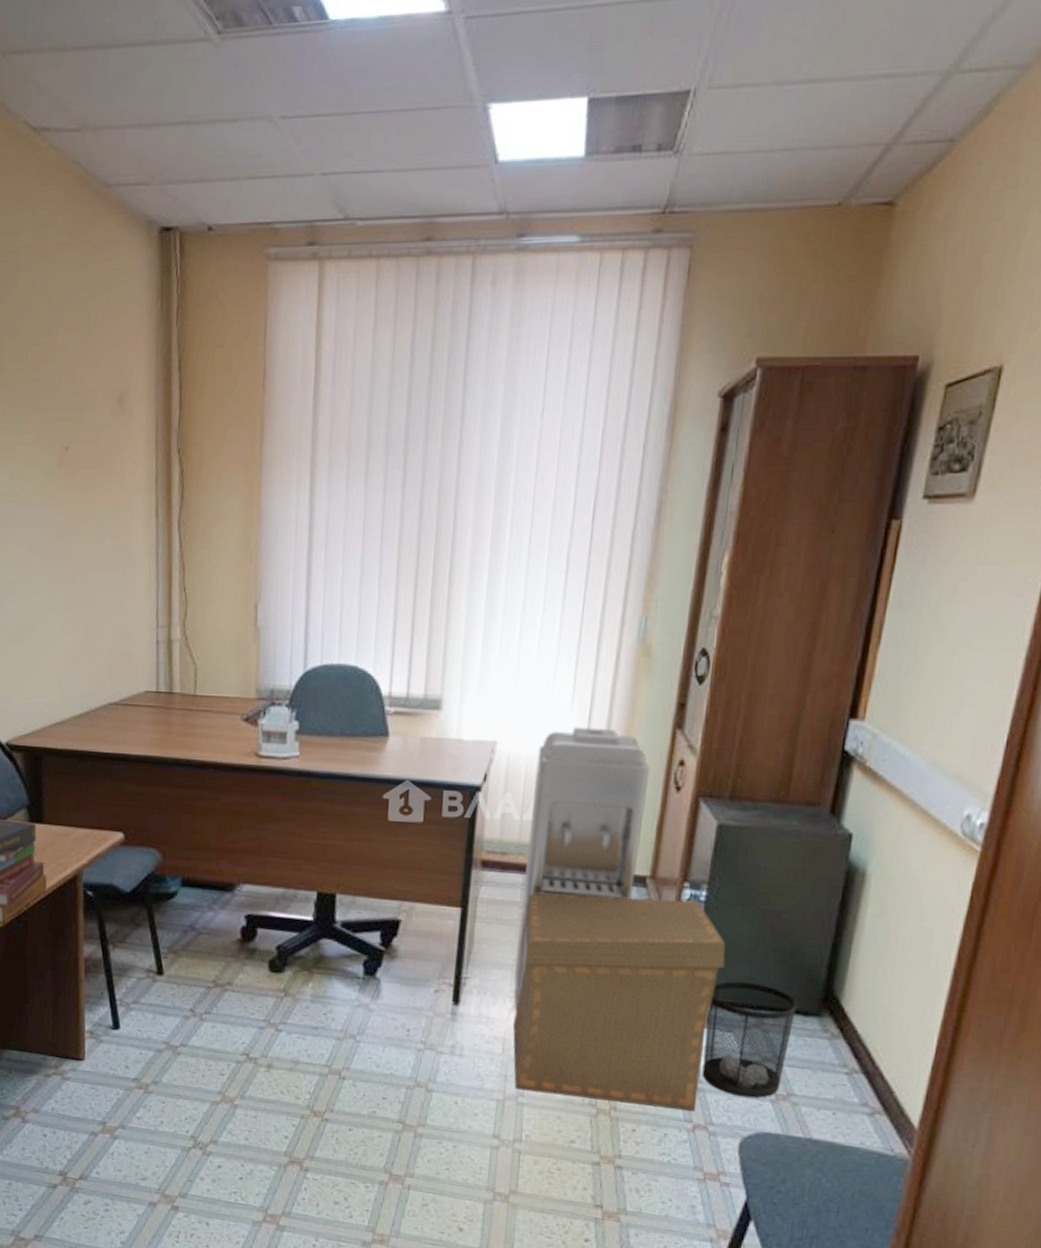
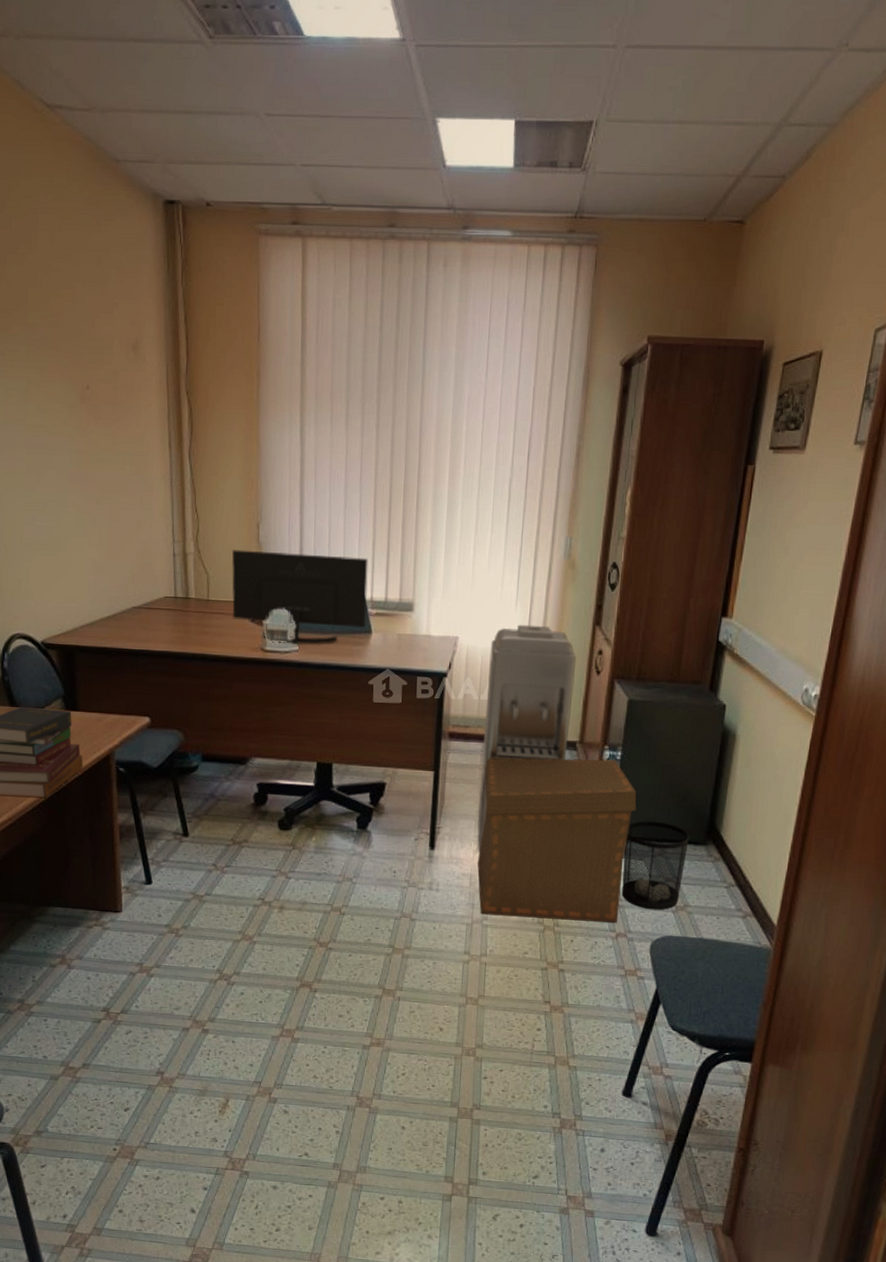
computer monitor: none [222,635,388,750] -> present [231,549,368,645]

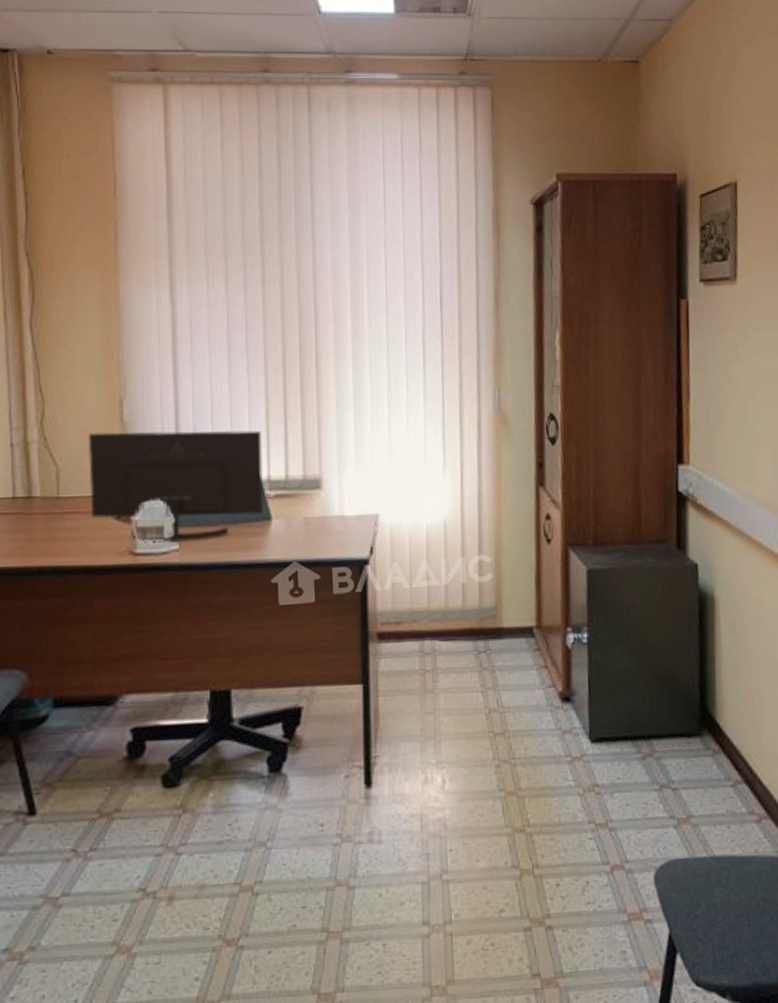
water dispenser: present [477,624,577,852] -> none [418,492,524,783]
cardboard box: present [477,758,637,923] -> none [425,644,614,867]
waste bin: present [621,820,690,910] -> none [606,713,681,829]

